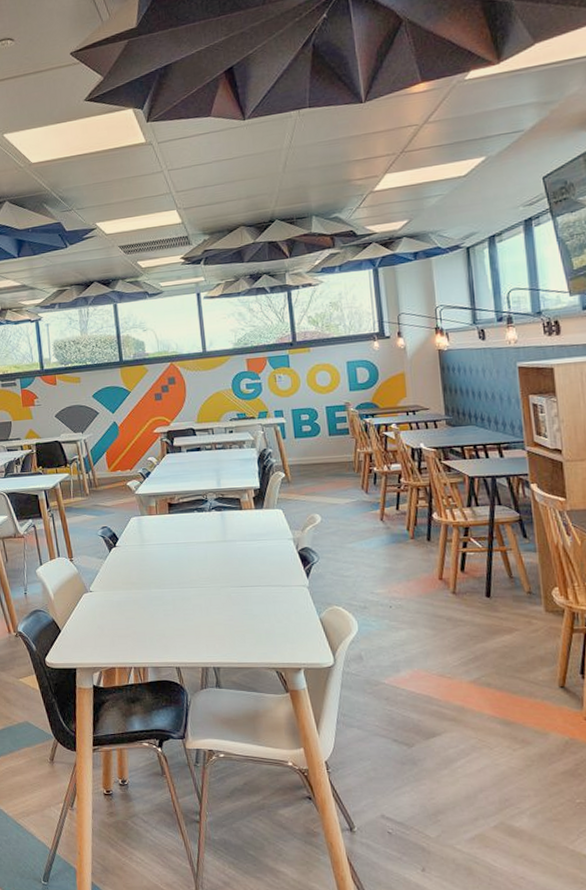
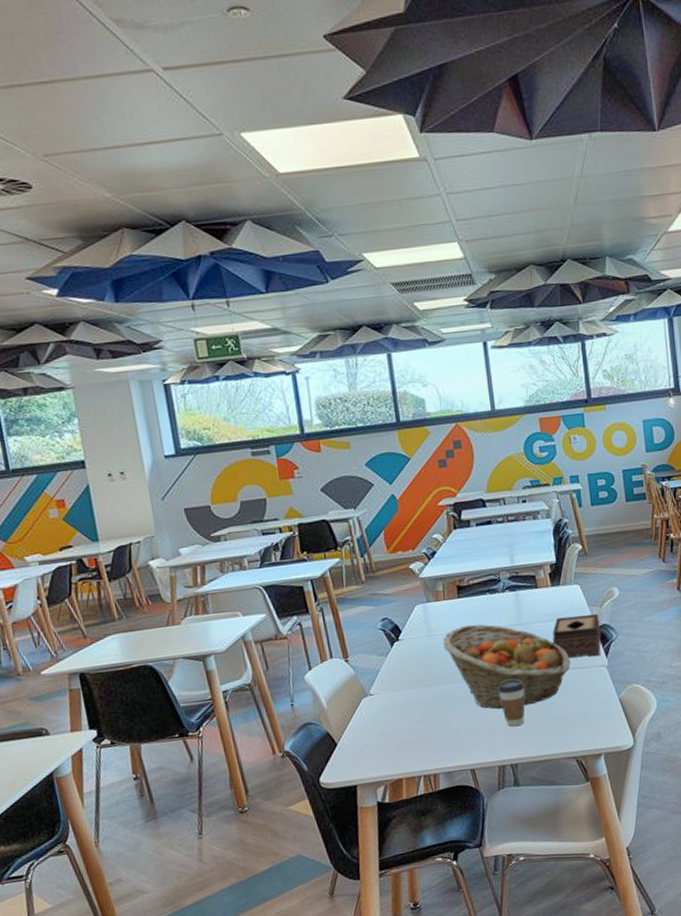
fruit basket: none [154,538,272,616] -> present [442,624,571,709]
coffee cup: none [204,591,228,632] -> present [498,679,525,727]
tissue box: none [255,537,303,577] -> present [552,614,602,658]

